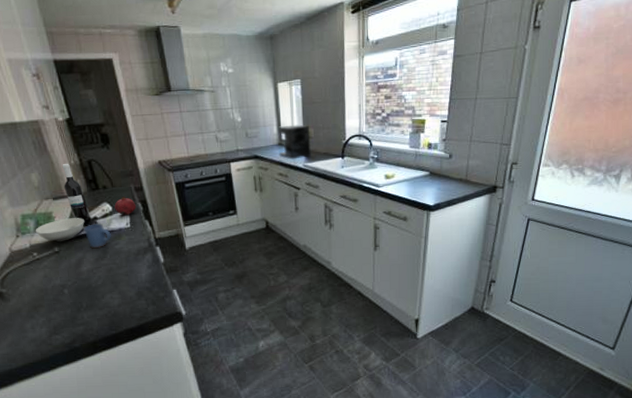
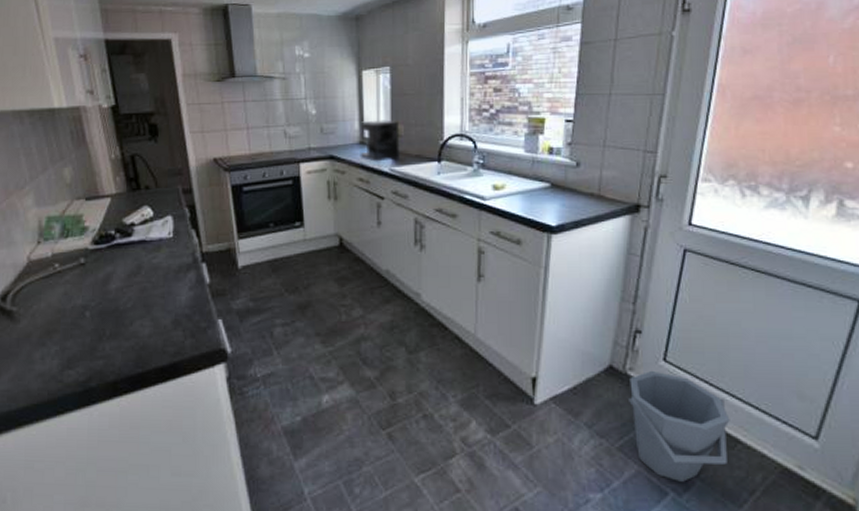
bowl: present [35,218,84,242] -> none [60,223,119,251]
wine bottle: present [62,163,91,223] -> none [100,157,128,230]
mug: present [83,222,112,248] -> none [117,230,150,261]
fruit: present [114,196,136,215] -> none [156,199,182,222]
bucket: none [484,308,555,385] -> present [627,370,730,483]

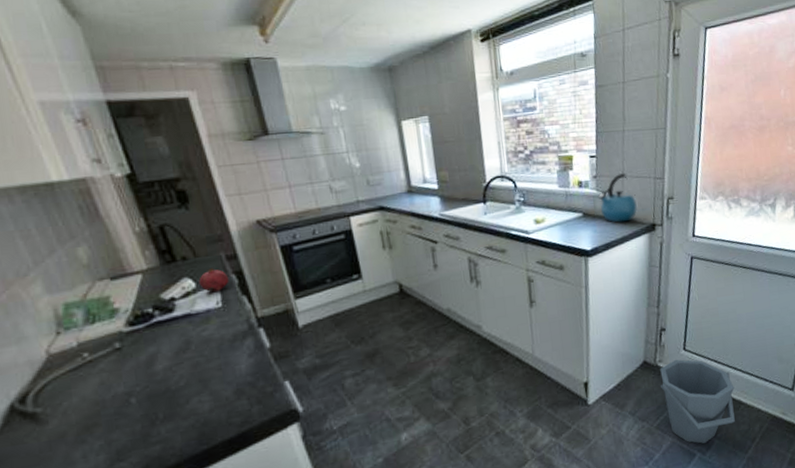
fruit: none [156,199,182,222] -> present [199,267,229,292]
coffee maker: present [360,119,400,162] -> none [406,166,448,209]
kettle: none [572,141,620,198] -> present [598,172,638,223]

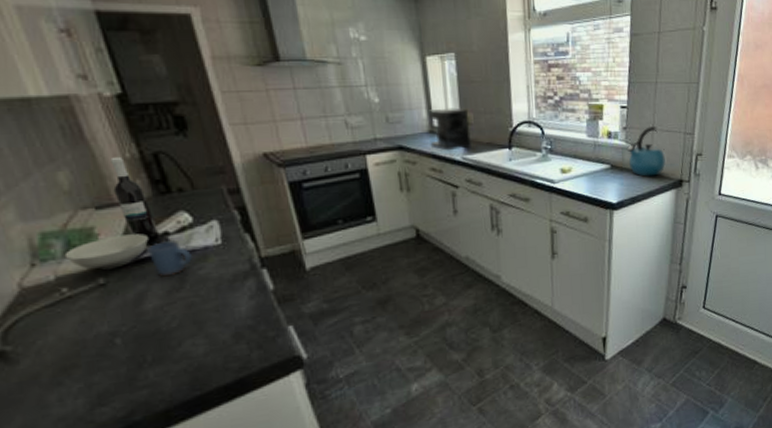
bowl: none [85,300,157,335] -> present [64,234,148,270]
wine bottle: none [122,230,167,307] -> present [110,156,160,241]
mug: none [156,304,197,338] -> present [147,239,194,276]
fruit: present [199,267,229,292] -> none [196,201,231,228]
coffee maker: none [406,166,448,209] -> present [429,107,471,151]
bucket: present [659,359,735,444] -> none [677,317,750,402]

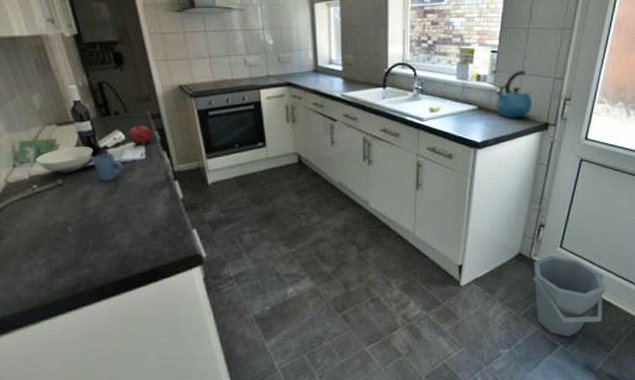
fruit: none [196,201,231,228] -> present [128,123,153,144]
coffee maker: present [429,107,471,151] -> none [314,49,350,88]
bucket: none [677,317,750,402] -> present [531,255,606,338]

